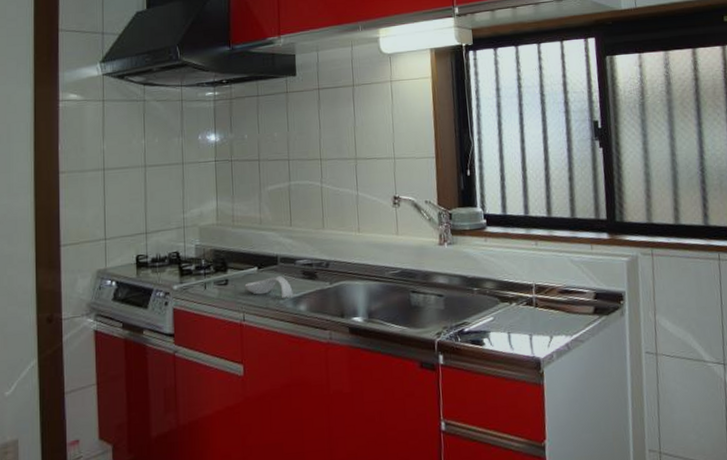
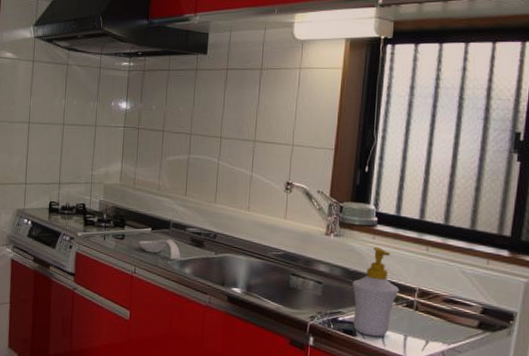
soap bottle: none [472,249,518,343] -> present [352,246,400,337]

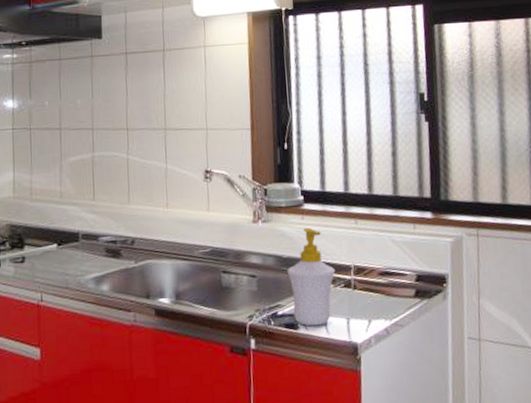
spoon rest: present [138,239,181,260] -> none [43,254,95,277]

